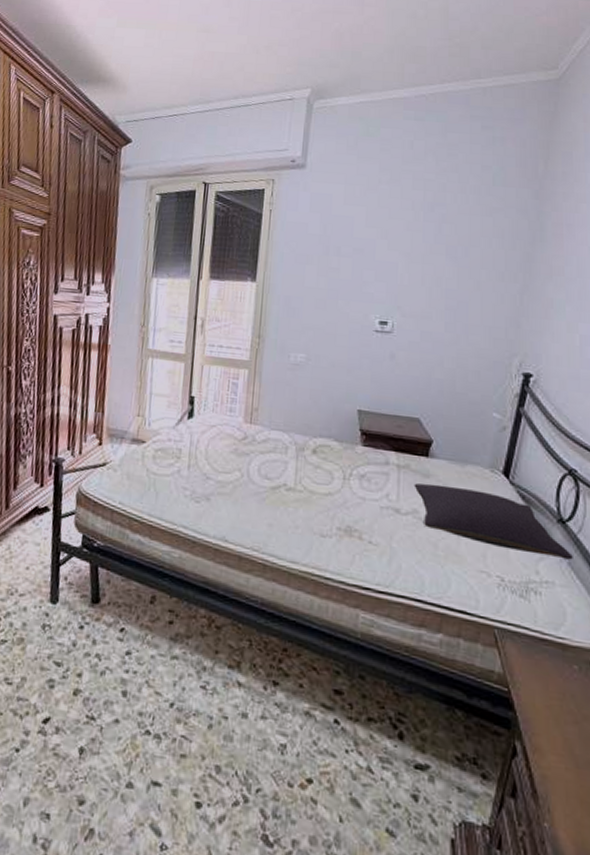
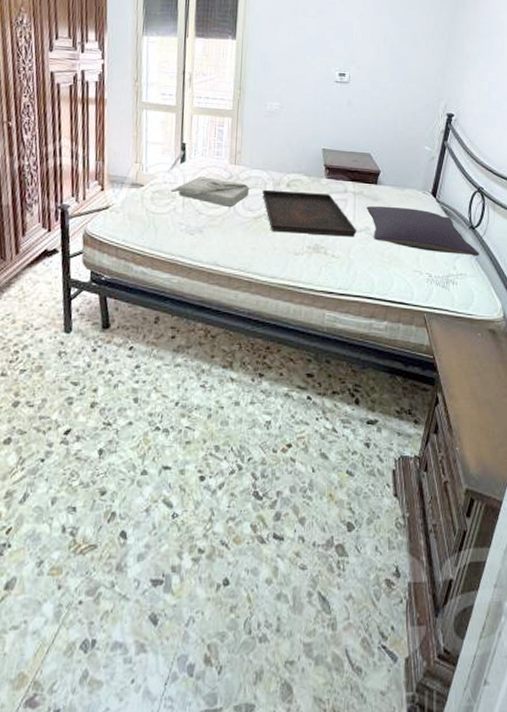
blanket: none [174,435,268,473] -> present [170,176,250,207]
serving tray: none [282,454,402,521] -> present [262,189,357,237]

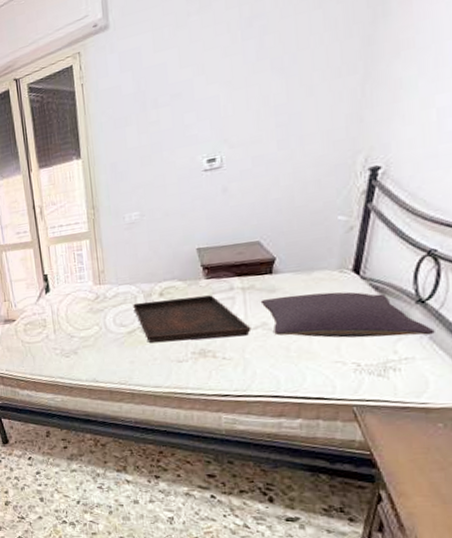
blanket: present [170,176,250,207] -> none [40,301,119,327]

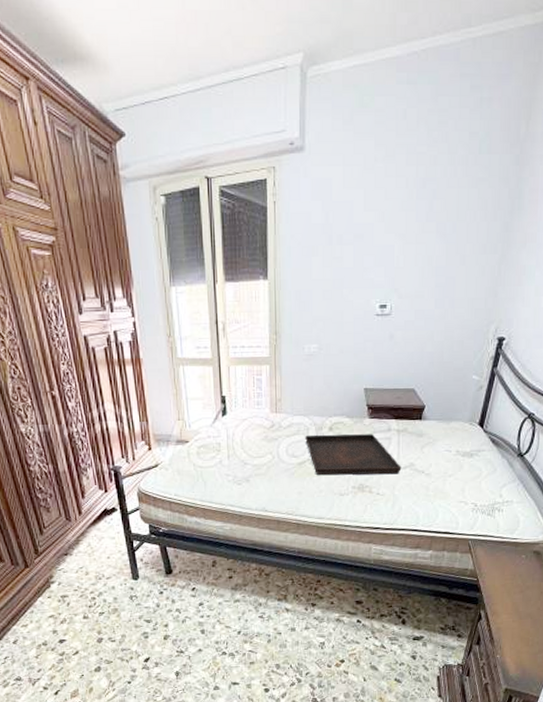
pillow: present [260,291,435,338] -> none [410,440,527,483]

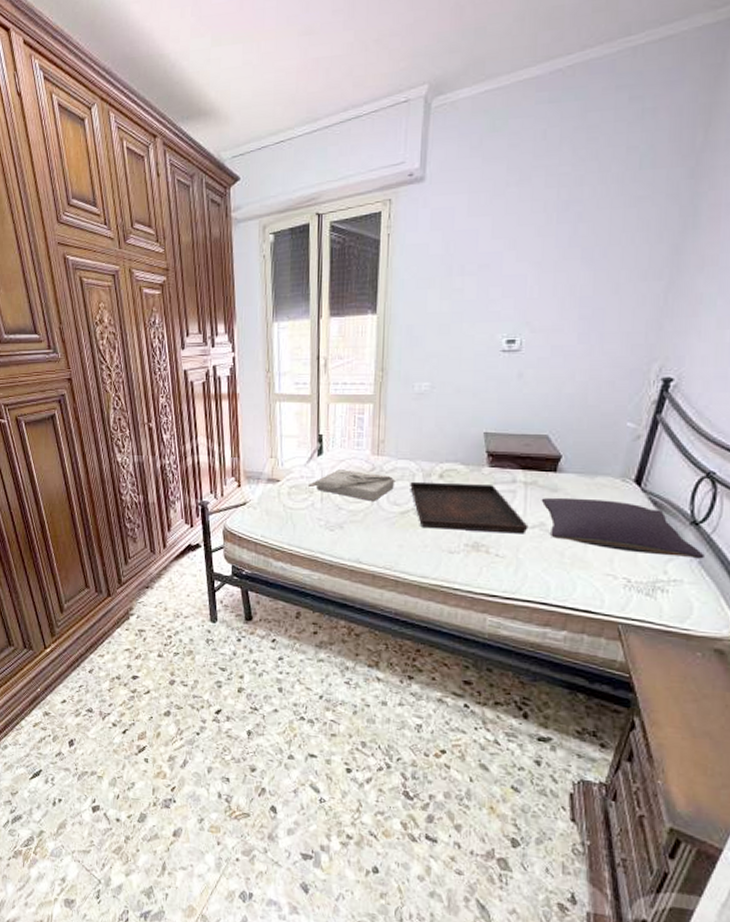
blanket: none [214,427,293,455] -> present [307,469,395,501]
pillow: none [410,440,527,483] -> present [541,497,705,559]

